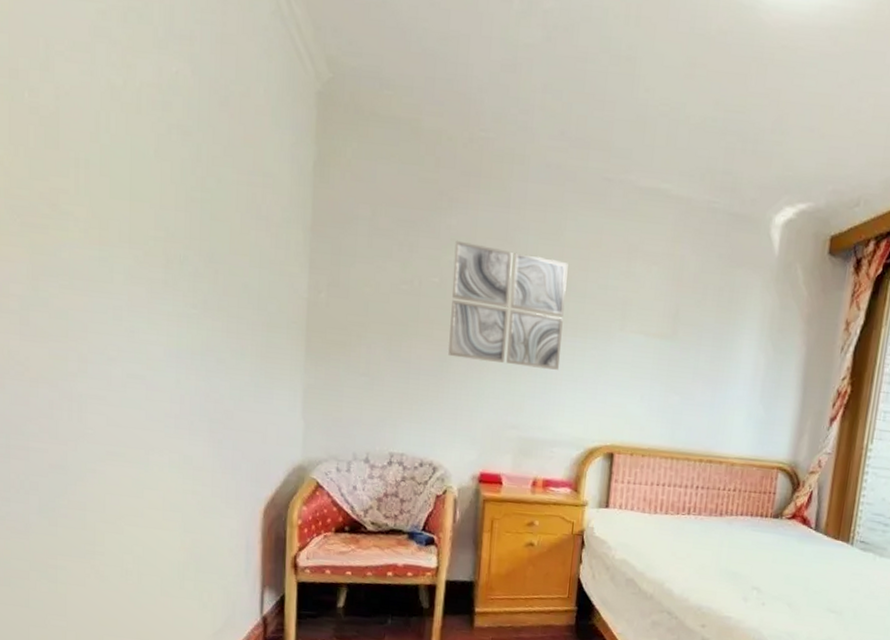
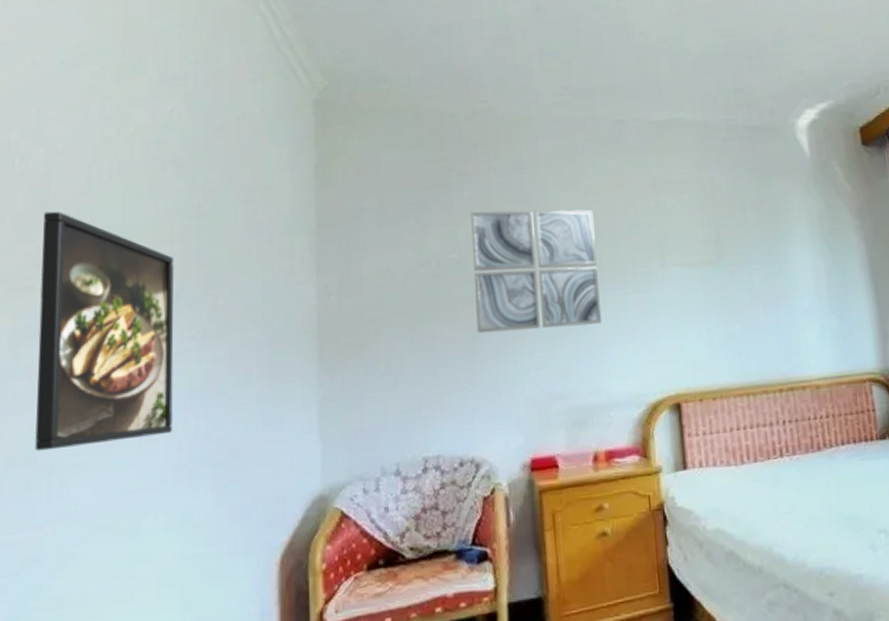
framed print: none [54,153,178,386] -> present [35,211,174,451]

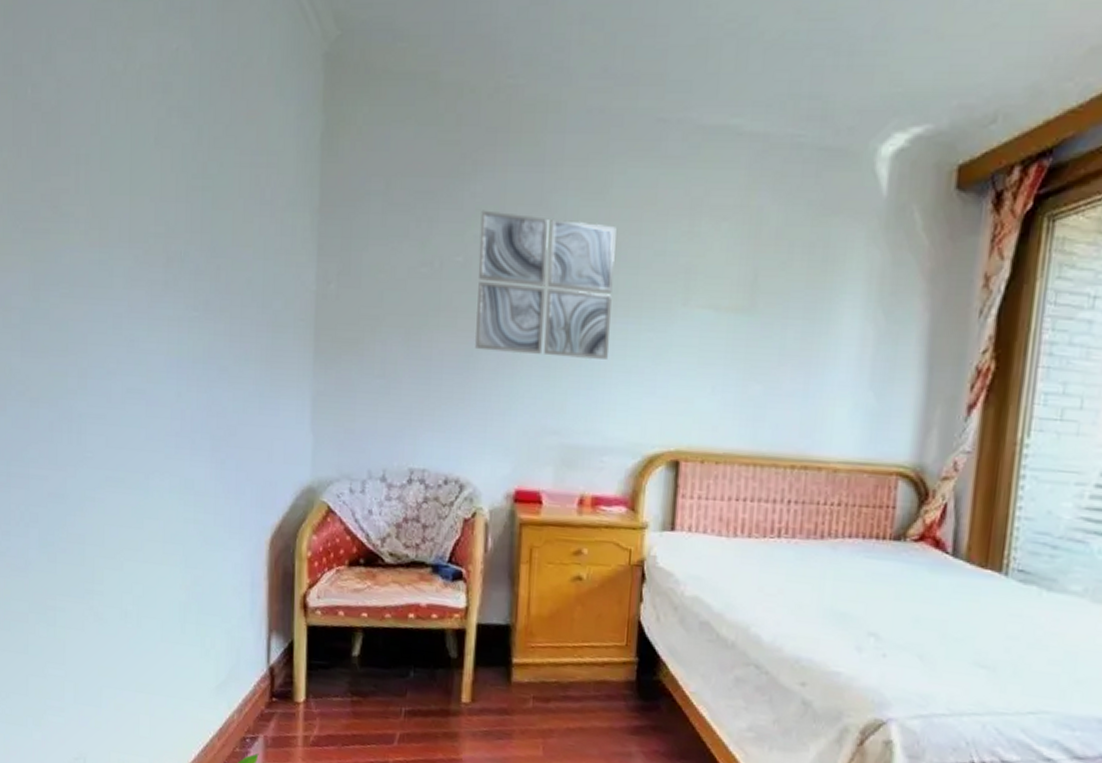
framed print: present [35,211,174,451] -> none [55,150,179,401]

